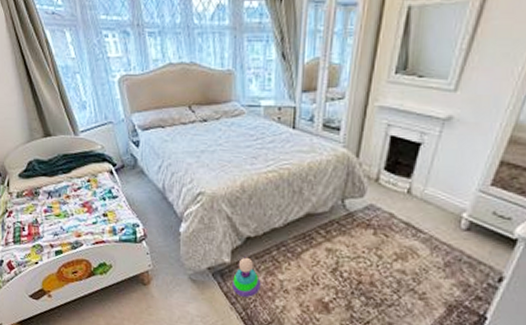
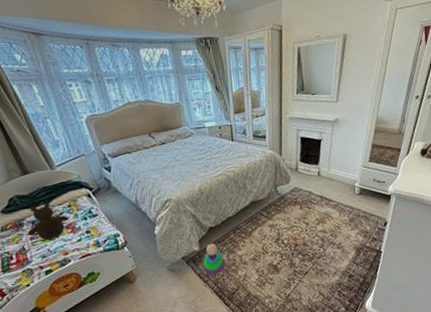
teddy bear: none [43,172,87,217] -> present [28,202,69,241]

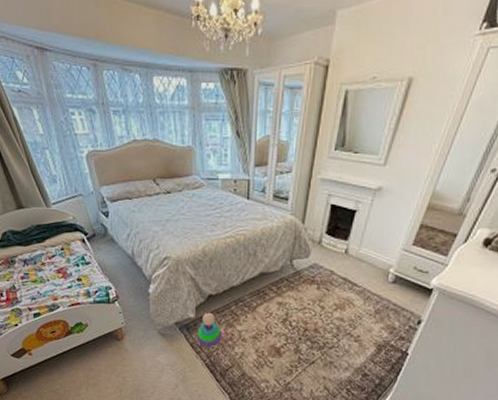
teddy bear: present [28,202,69,241] -> none [19,242,61,283]

